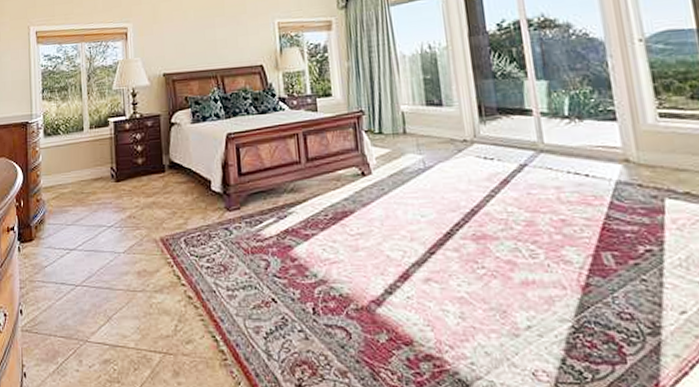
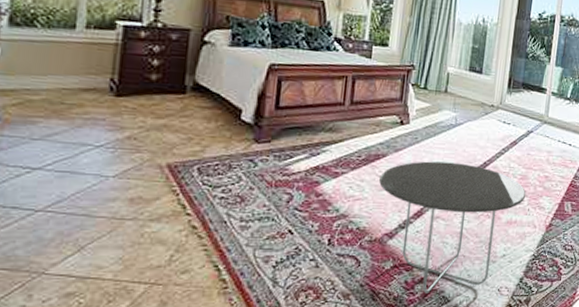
side table: none [352,212,540,374] -> present [379,161,526,293]

